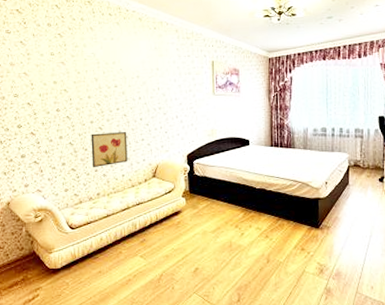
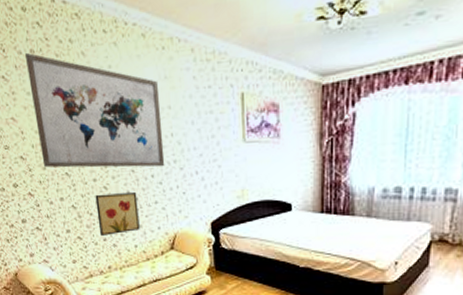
wall art: none [43,25,152,113] -> present [25,52,165,168]

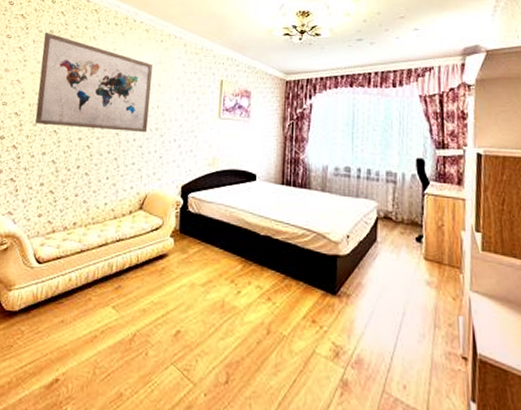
wall art: present [95,193,140,236] -> none [73,152,117,192]

